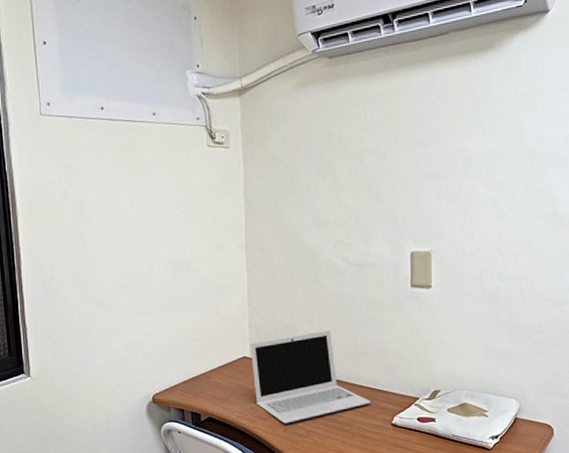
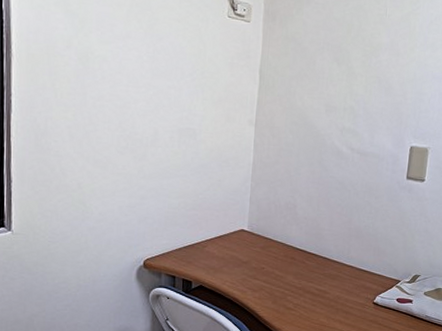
laptop: present [250,329,370,424] -> none [248,211,357,296]

